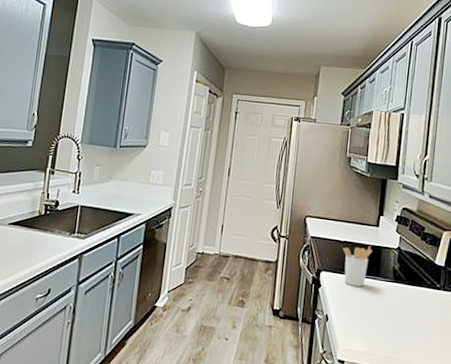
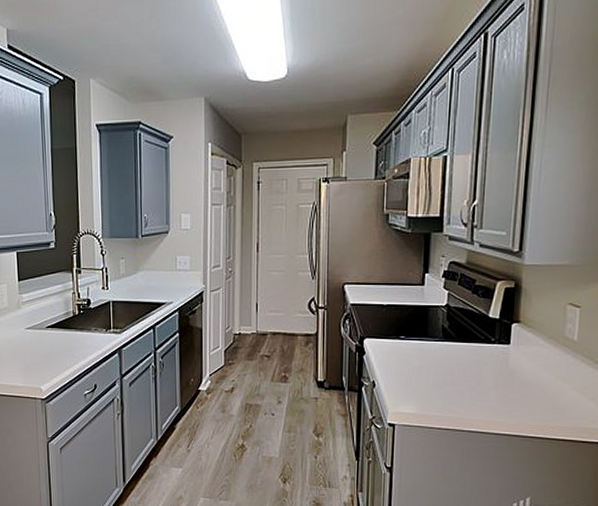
utensil holder: present [342,246,372,287] -> none [386,307,418,349]

